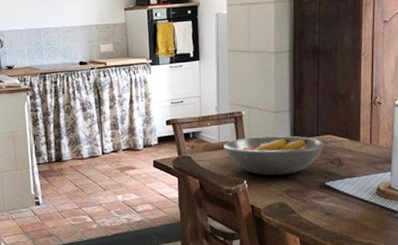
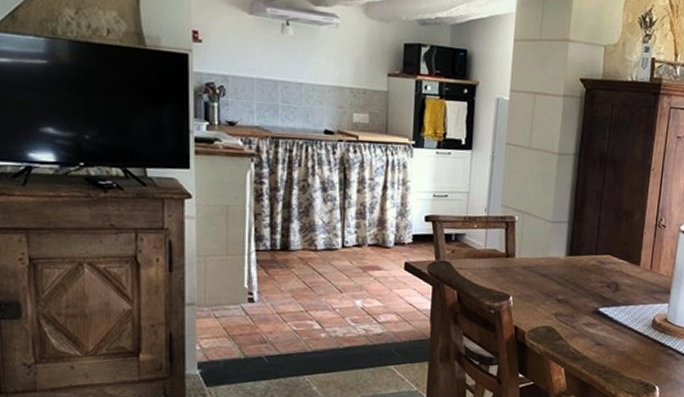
fruit bowl: present [223,135,325,176] -> none [489,247,603,295]

